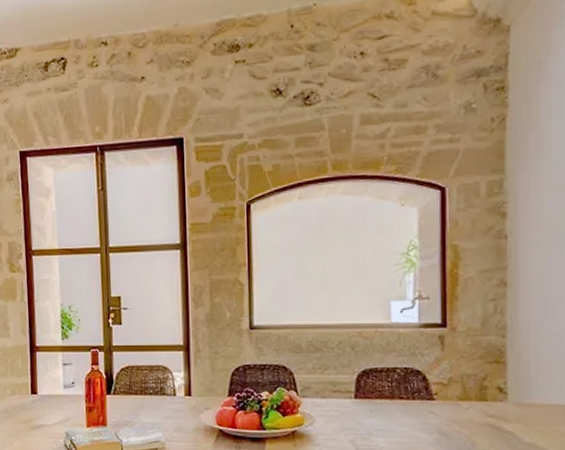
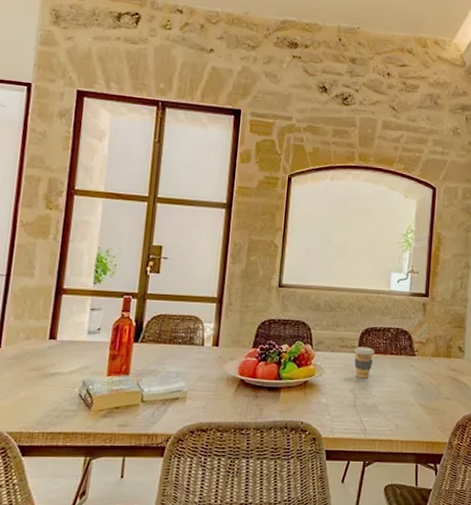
coffee cup: none [350,391,377,428] -> present [354,347,374,379]

